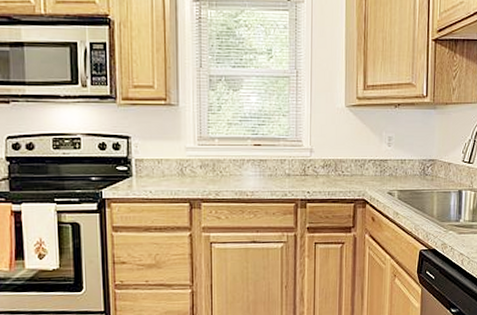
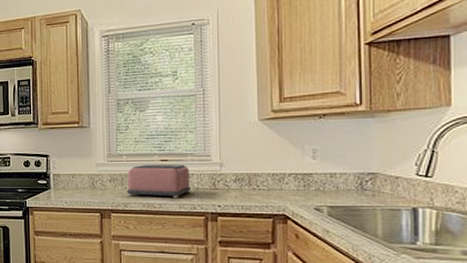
toaster: none [218,148,282,186] -> present [126,164,190,199]

